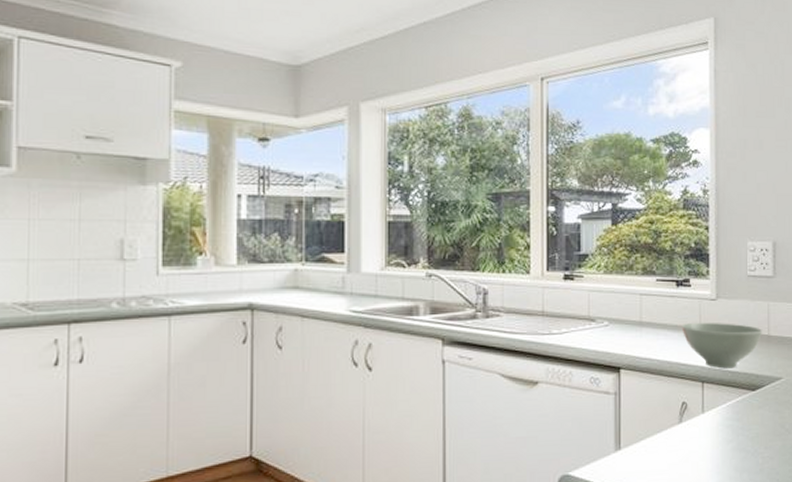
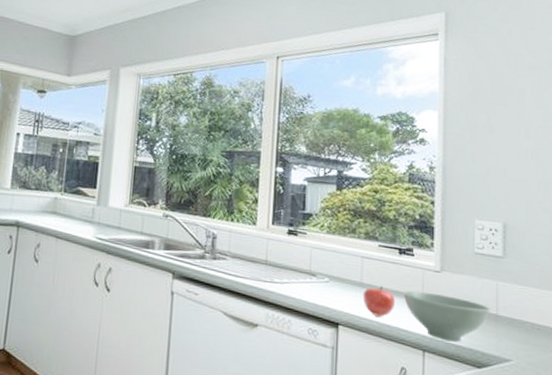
fruit: none [642,323,675,354] -> present [362,286,396,317]

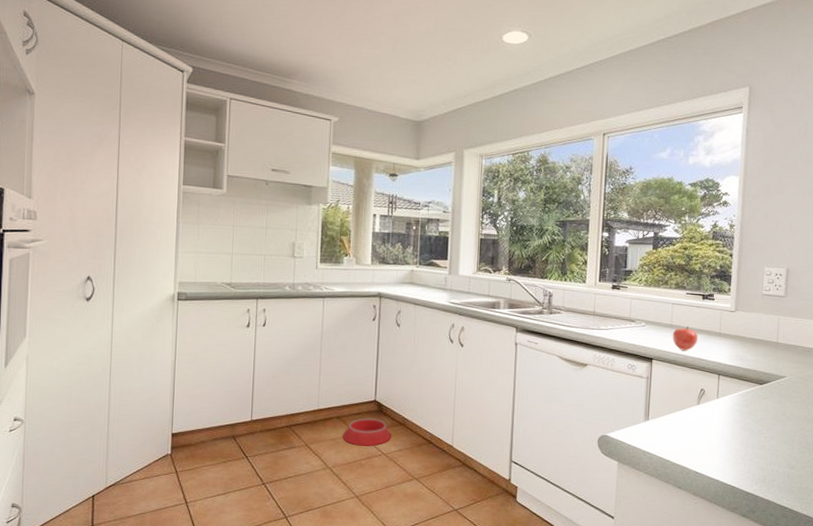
bowl: present [403,290,491,342] -> none [704,328,773,366]

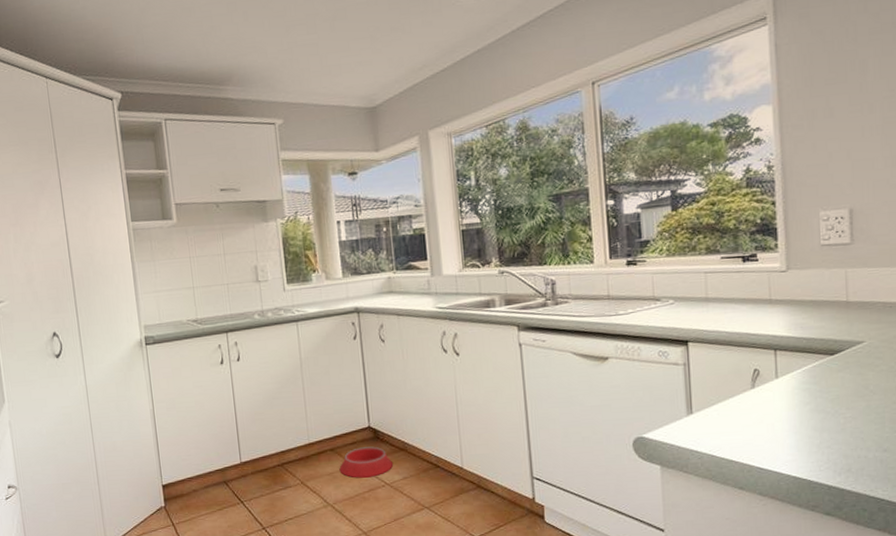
fruit: present [672,326,699,351] -> none [709,297,743,327]

